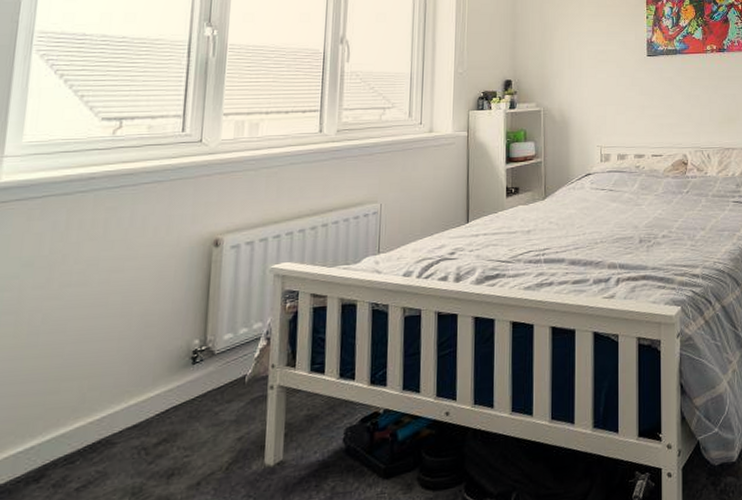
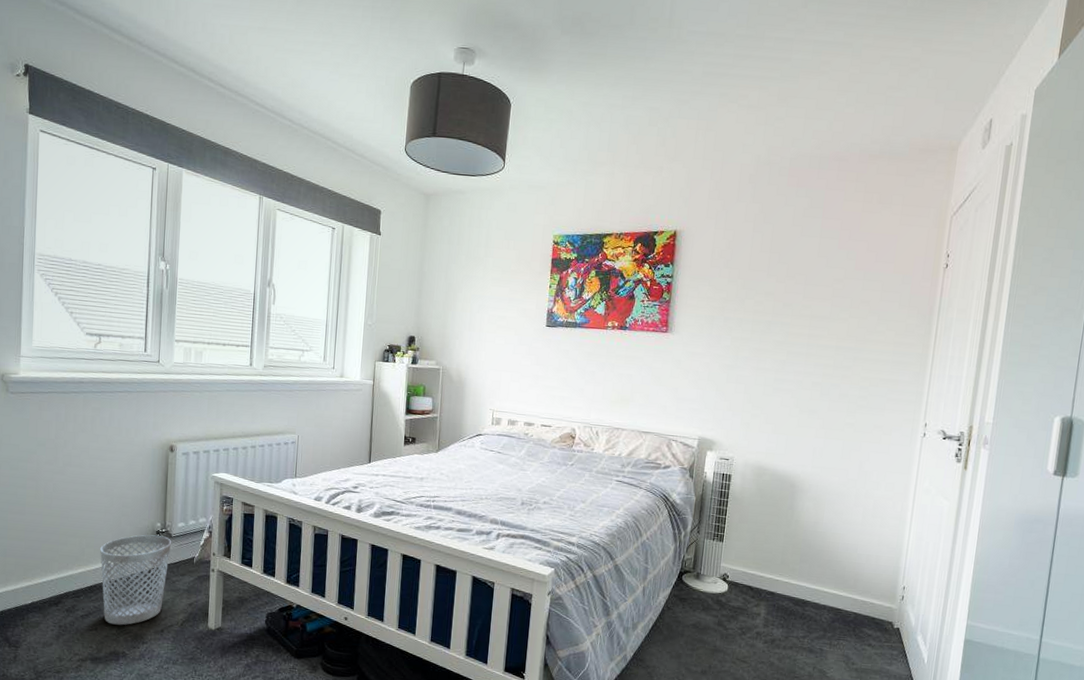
wastebasket: none [109,355,215,491] -> present [100,534,172,625]

